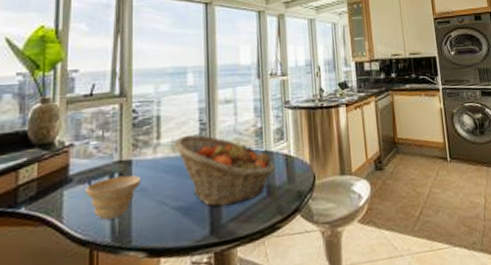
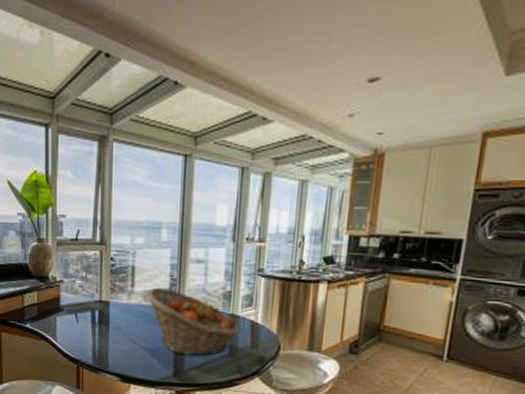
bowl: present [85,175,142,221] -> none [73,312,118,347]

